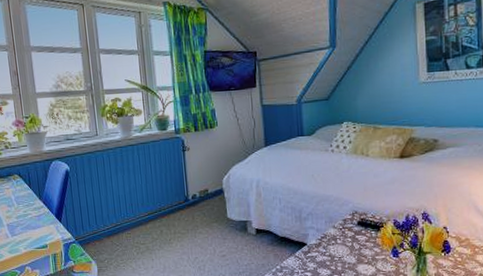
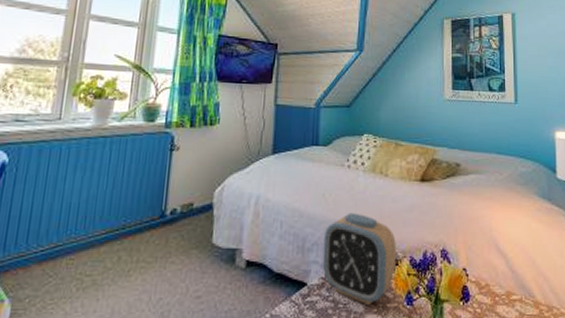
alarm clock: none [316,188,382,259] -> present [322,212,396,306]

